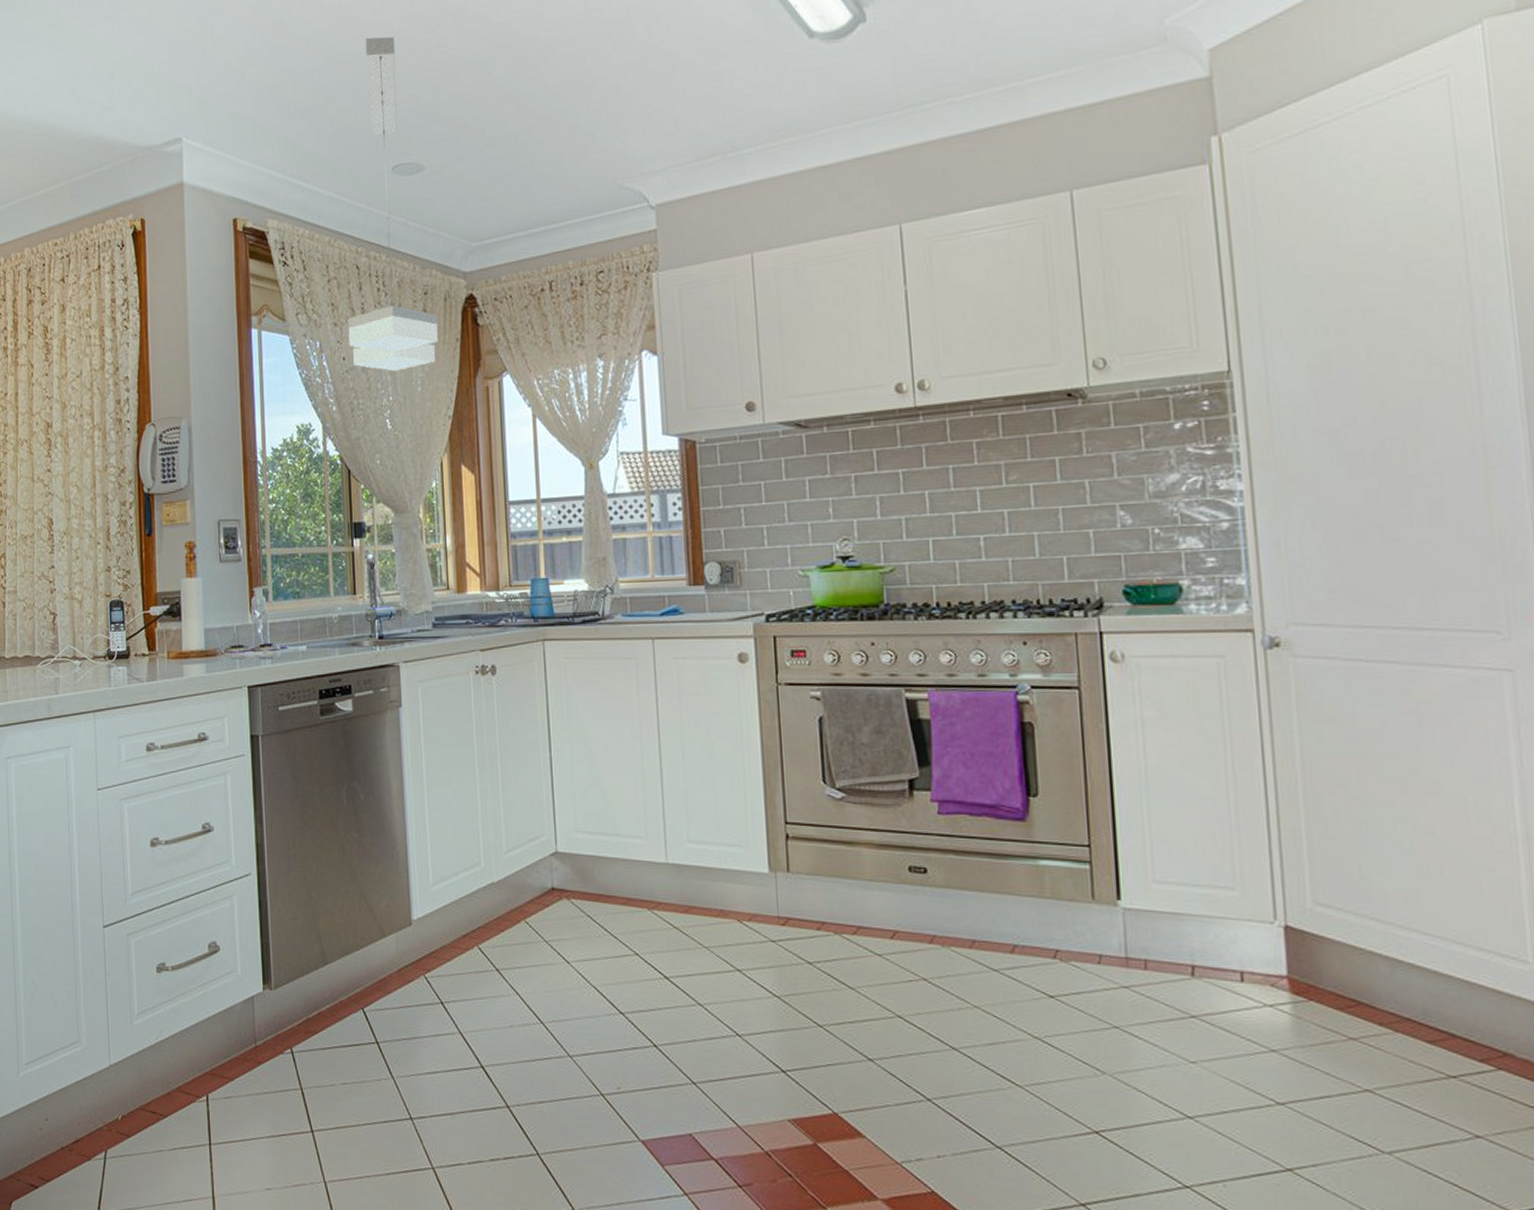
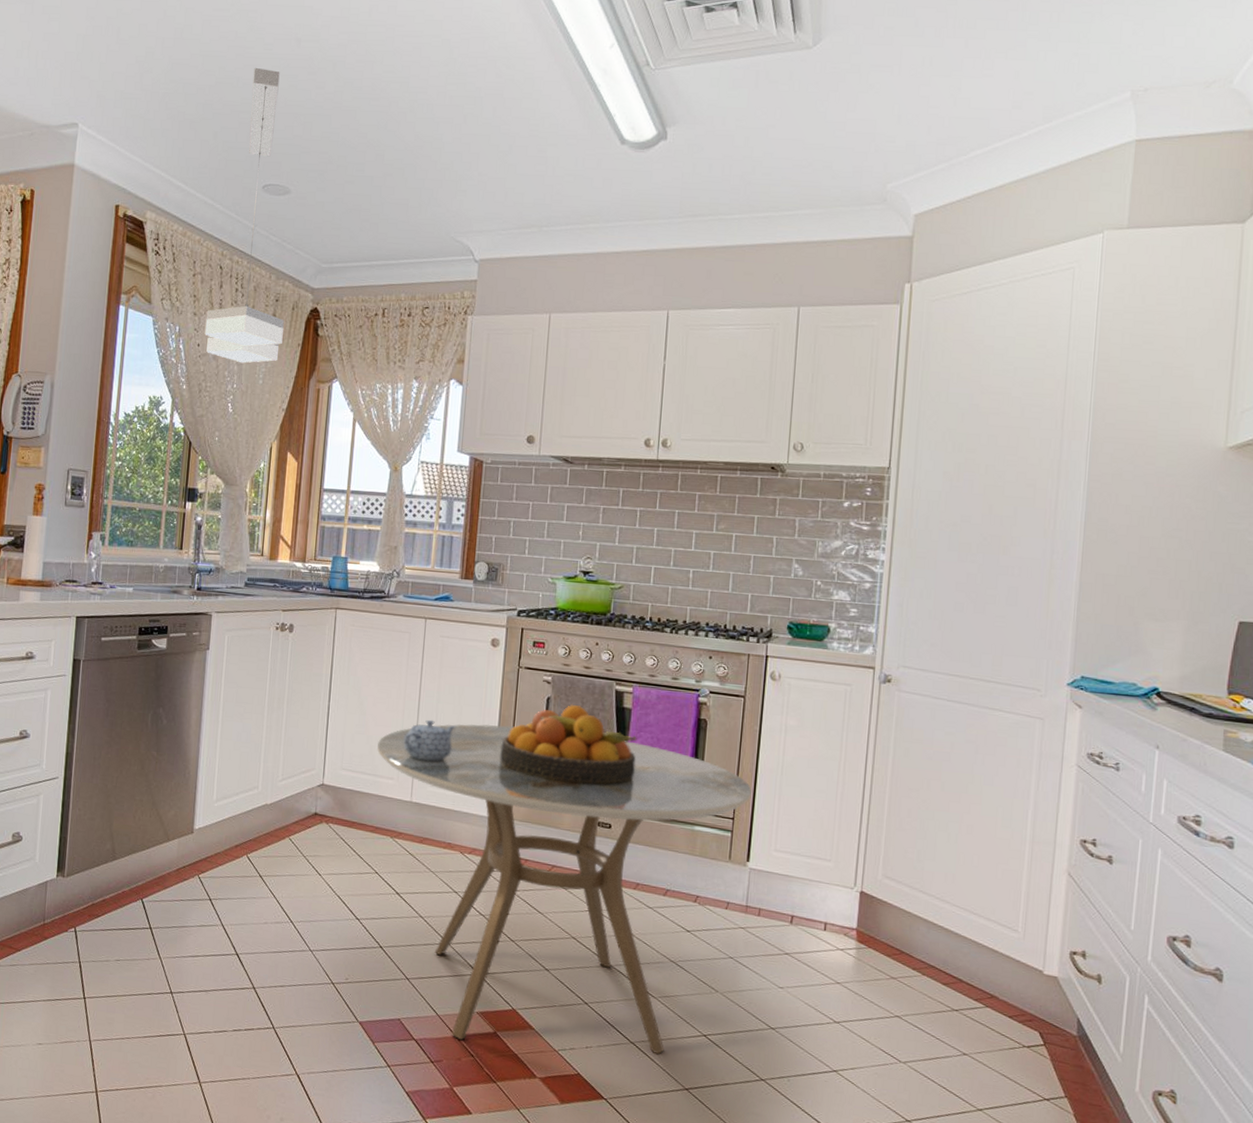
dining table: none [616,758,1110,1161] -> present [377,723,752,1055]
teapot: none [646,760,708,811] -> present [403,719,455,761]
fruit bowl: none [769,722,947,819] -> present [500,704,637,784]

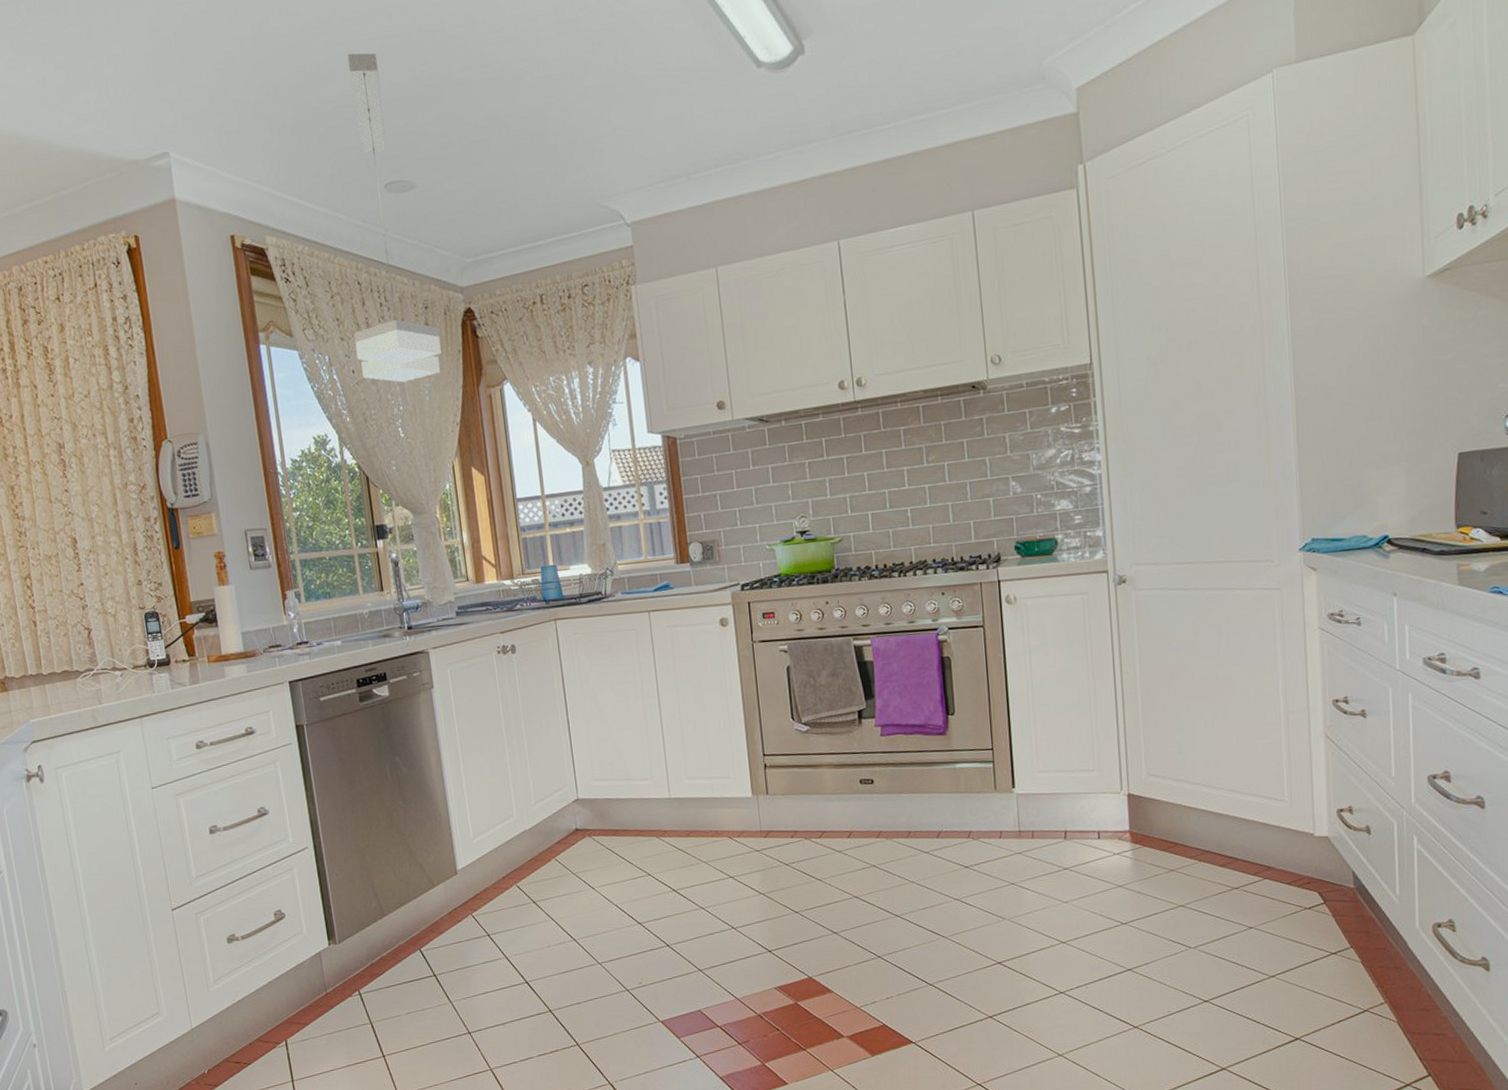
dining table: present [377,723,752,1055] -> none [625,693,1007,1017]
teapot: present [403,719,455,761] -> none [650,712,701,755]
fruit bowl: present [500,704,637,784] -> none [749,668,888,749]

